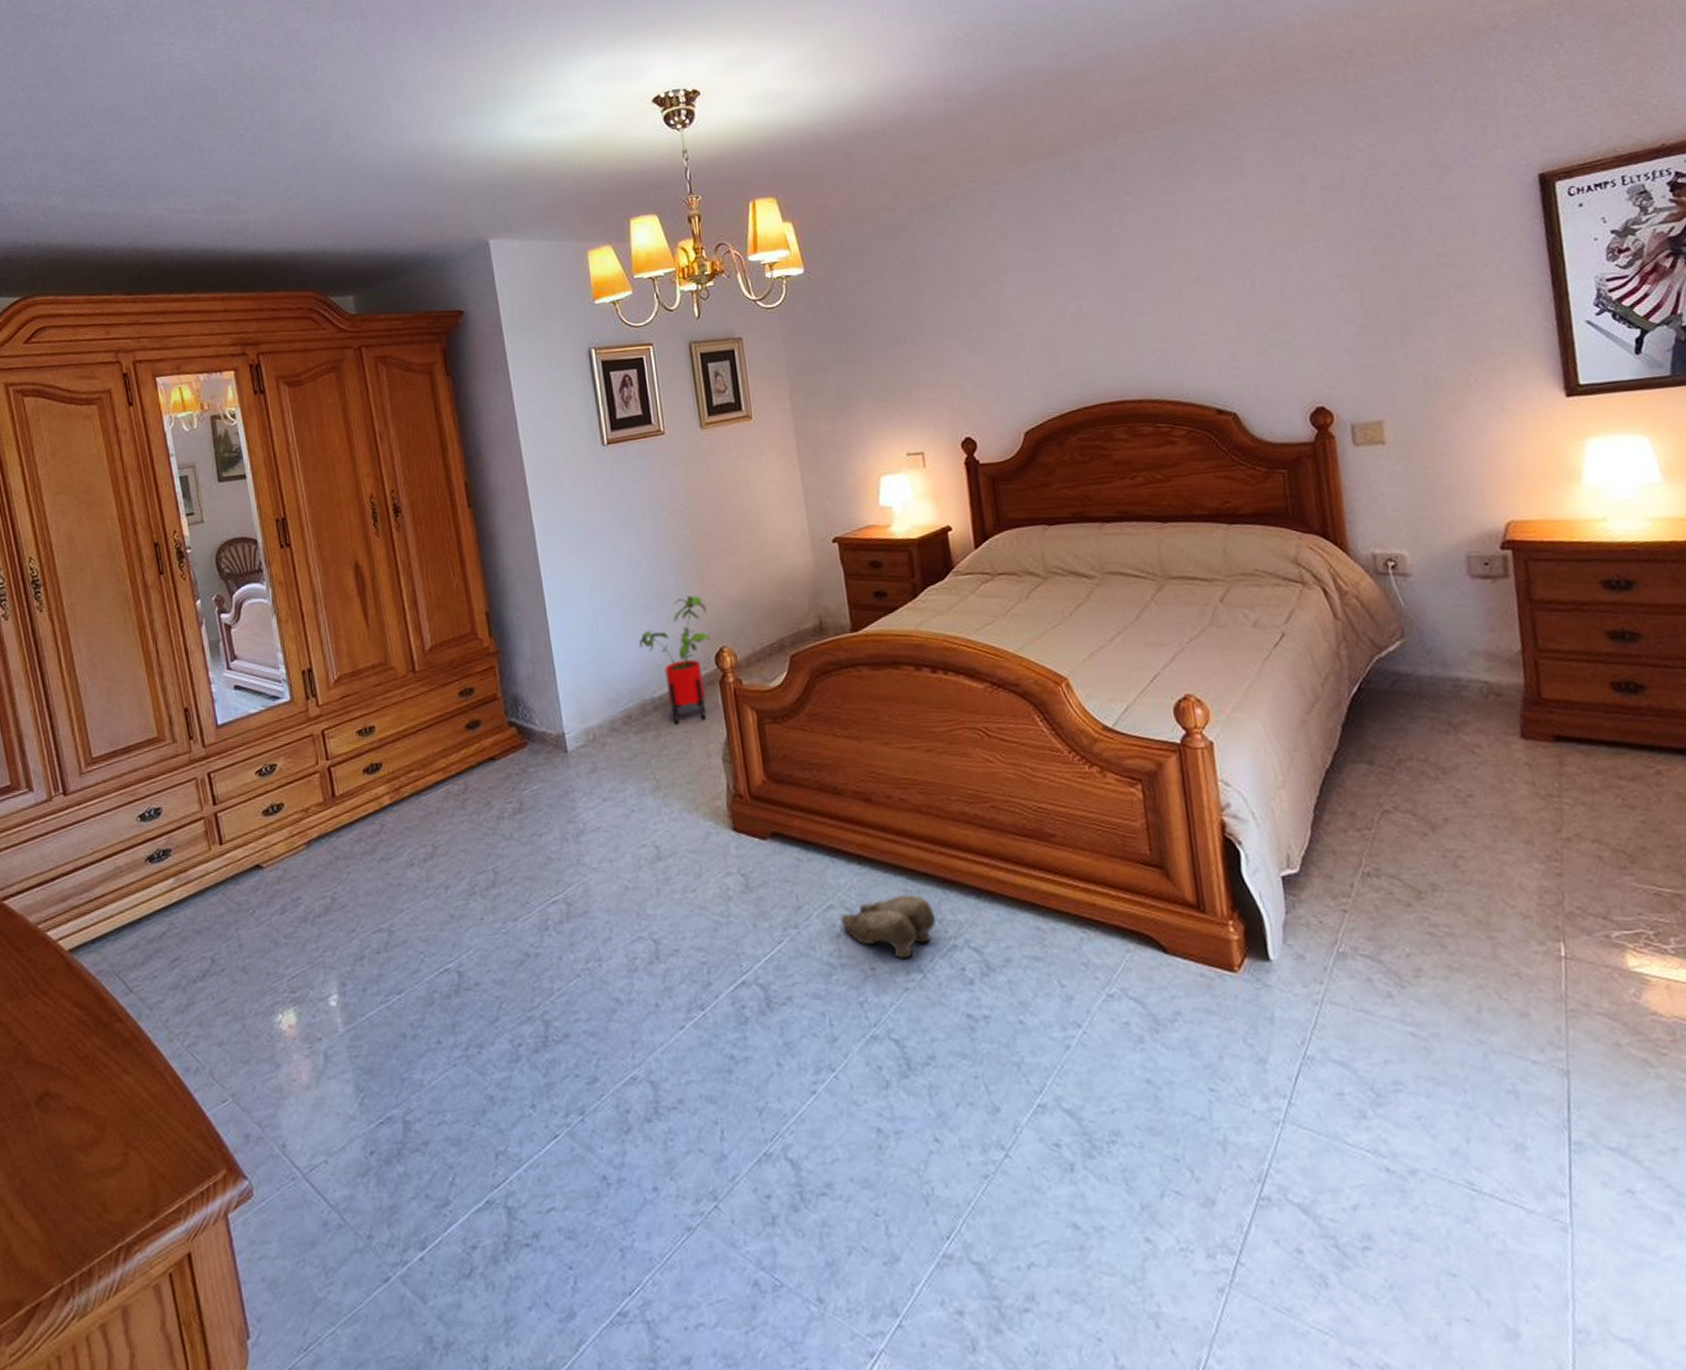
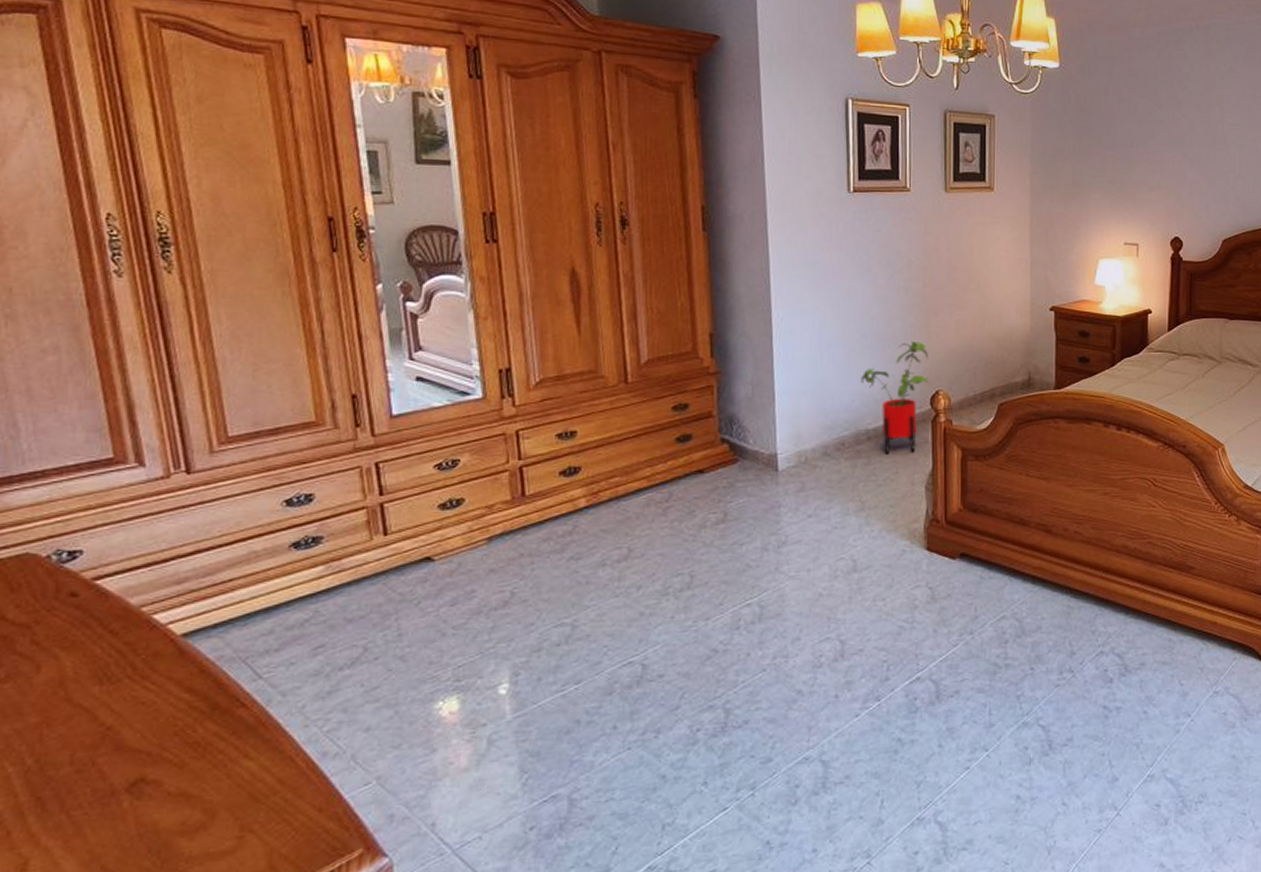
slippers: present [841,894,937,960] -> none [1011,610,1090,662]

